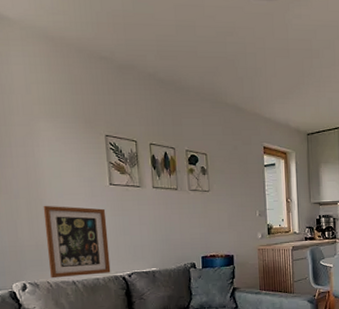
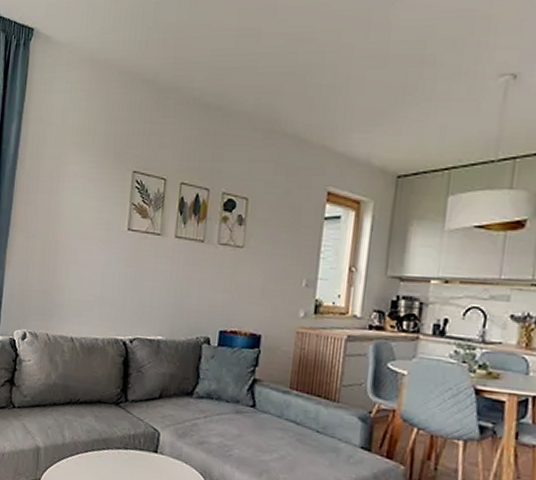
wall art: present [43,205,111,279] -> none [51,247,119,335]

